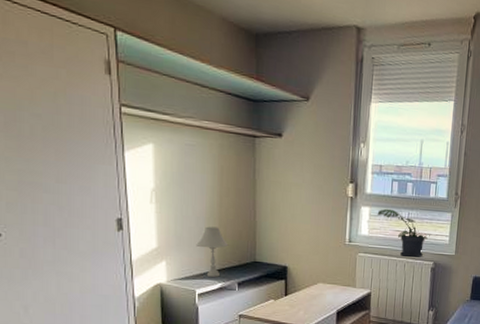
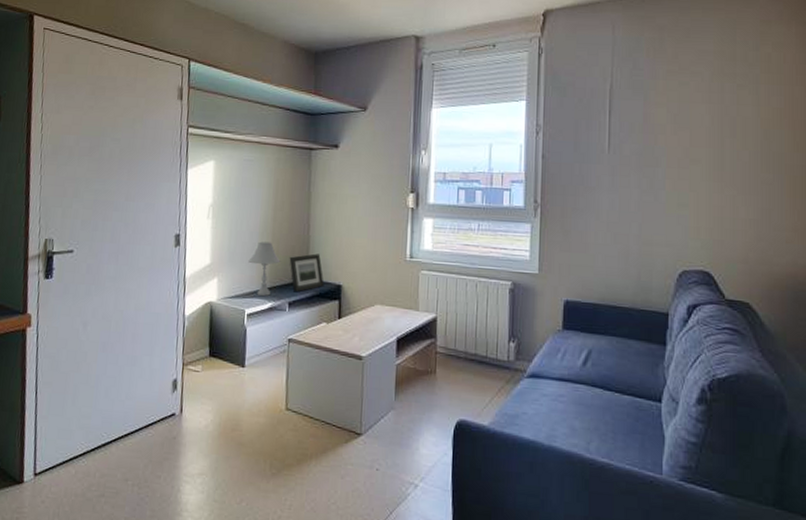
picture frame: none [237,238,271,274] -> present [289,253,324,292]
potted plant: present [377,208,430,258] -> none [442,220,506,277]

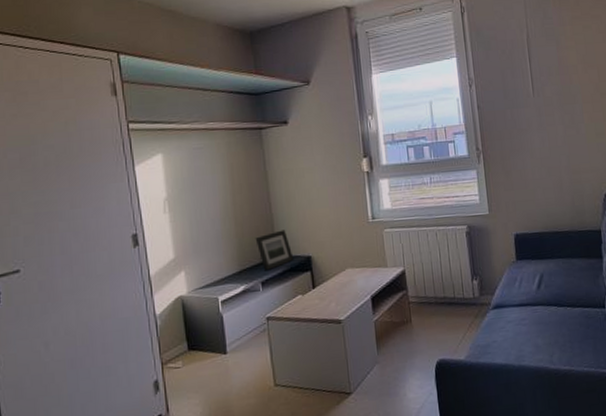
table lamp: present [248,241,281,297] -> none [214,226,247,282]

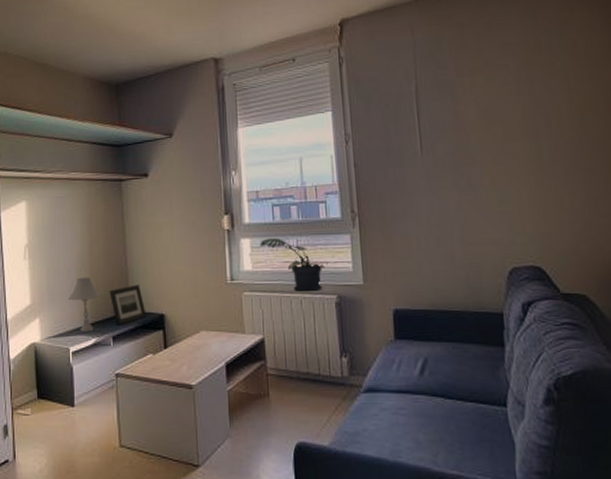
table lamp: none [214,226,247,282] -> present [68,277,101,333]
potted plant: none [397,176,458,225] -> present [260,237,328,292]

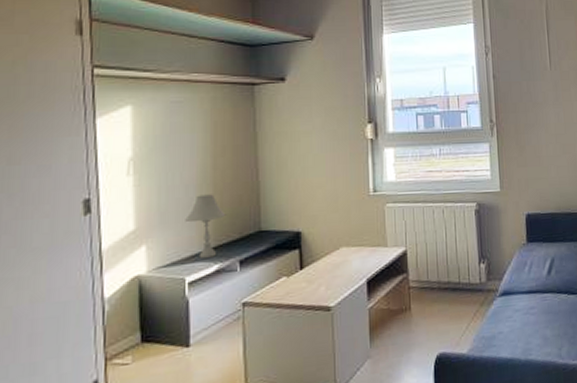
picture frame: present [109,284,147,326] -> none [236,200,281,248]
potted plant: present [260,237,328,292] -> none [403,147,468,202]

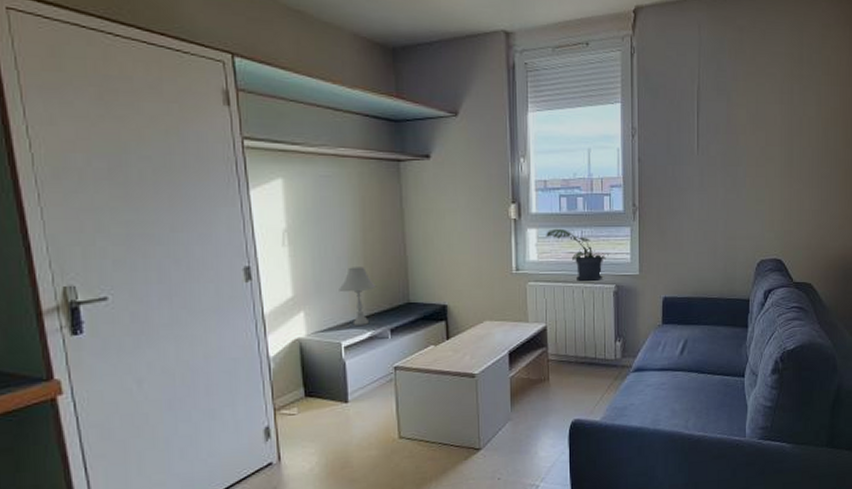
potted plant: none [403,147,468,202] -> present [546,228,609,282]

